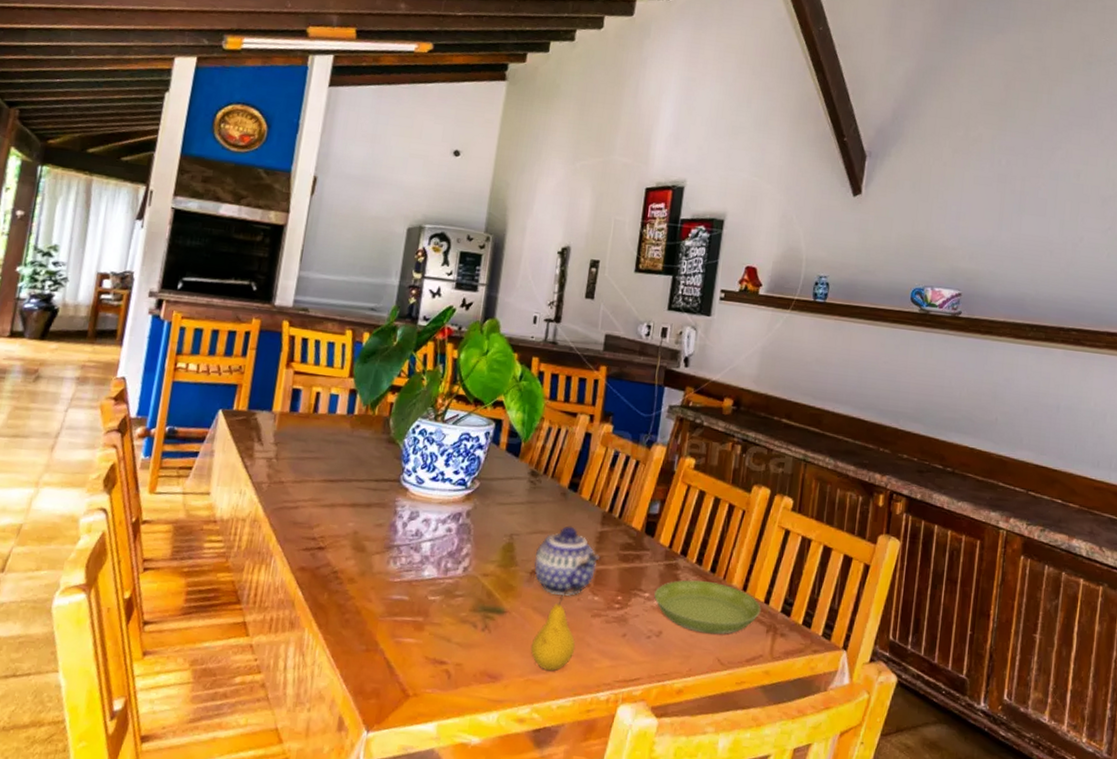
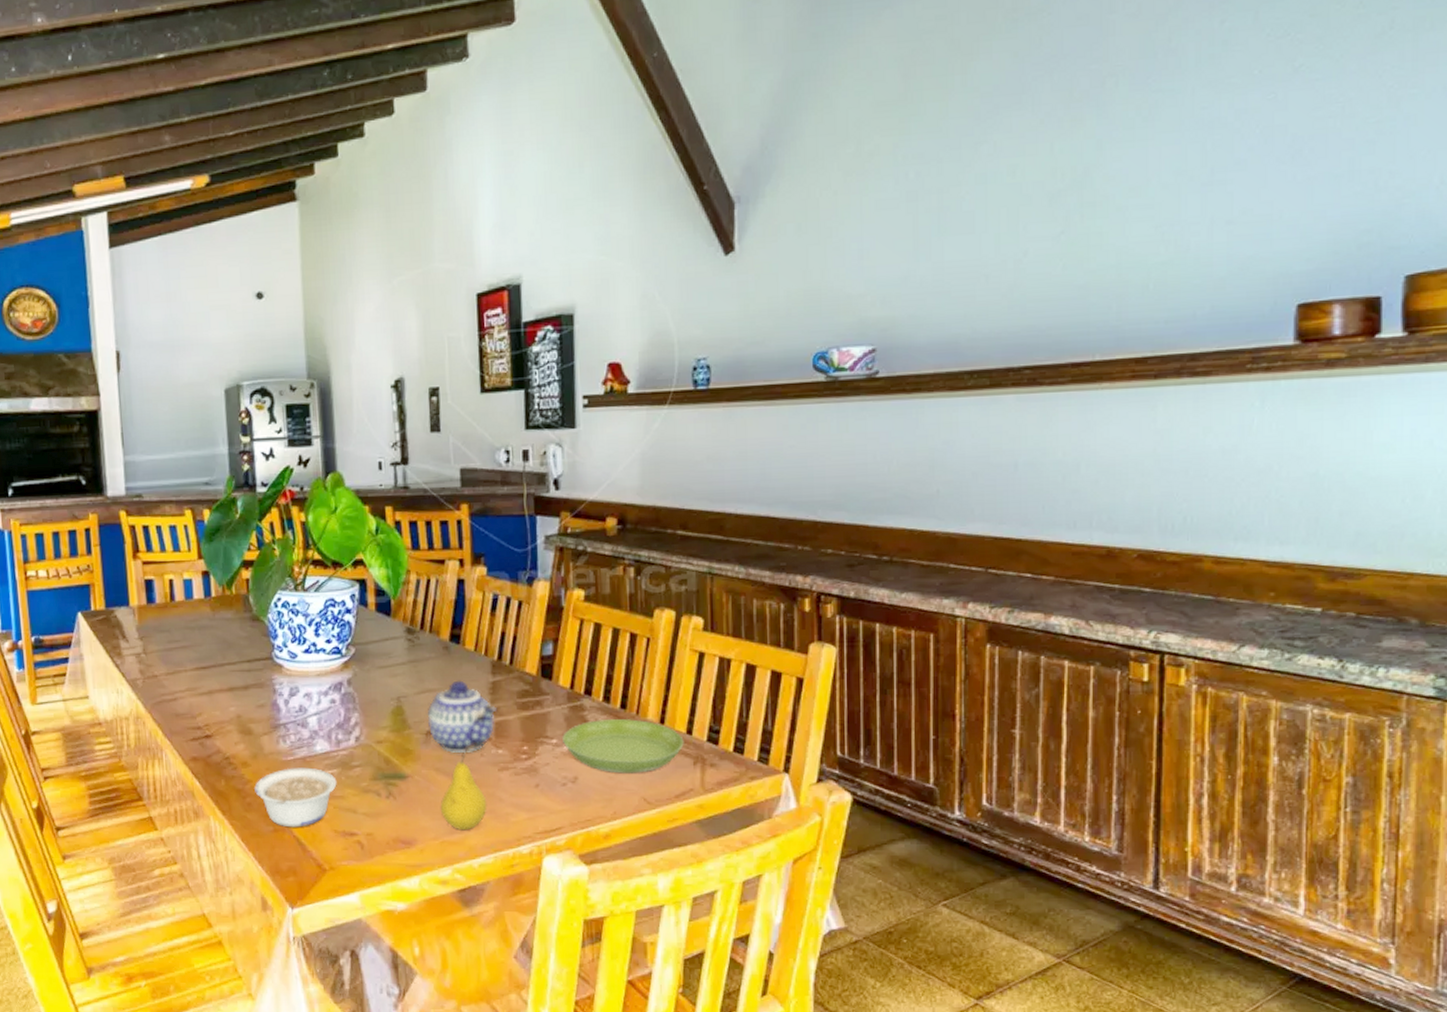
legume: none [355,589,438,650] -> present [254,767,337,828]

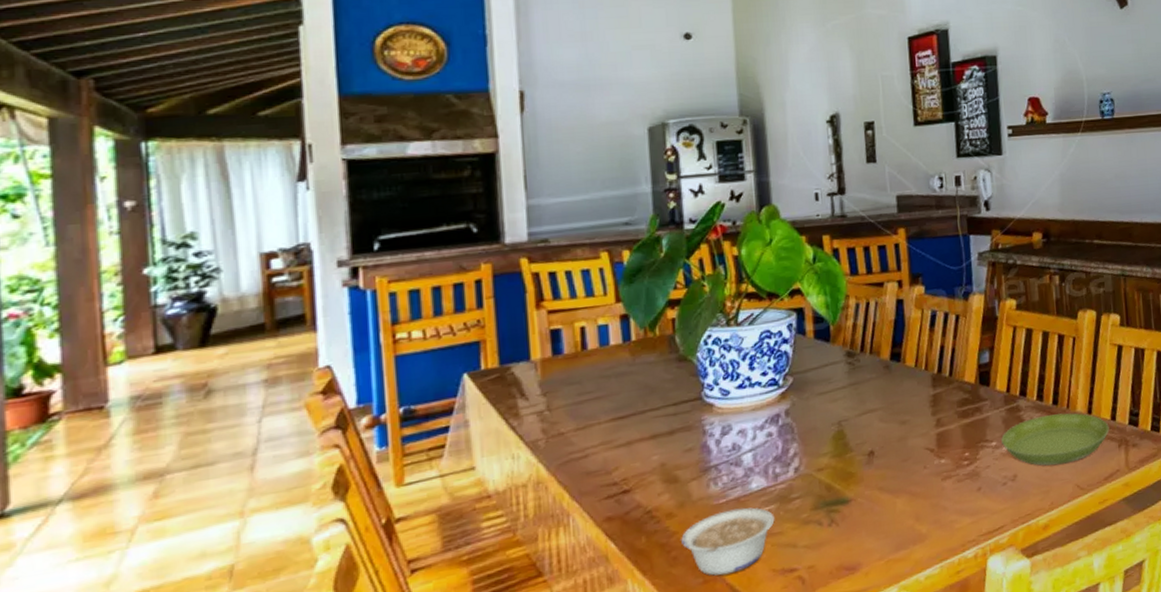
teapot: present [427,680,498,753] -> none [869,396,939,470]
fruit: present [440,744,487,831] -> none [884,457,932,546]

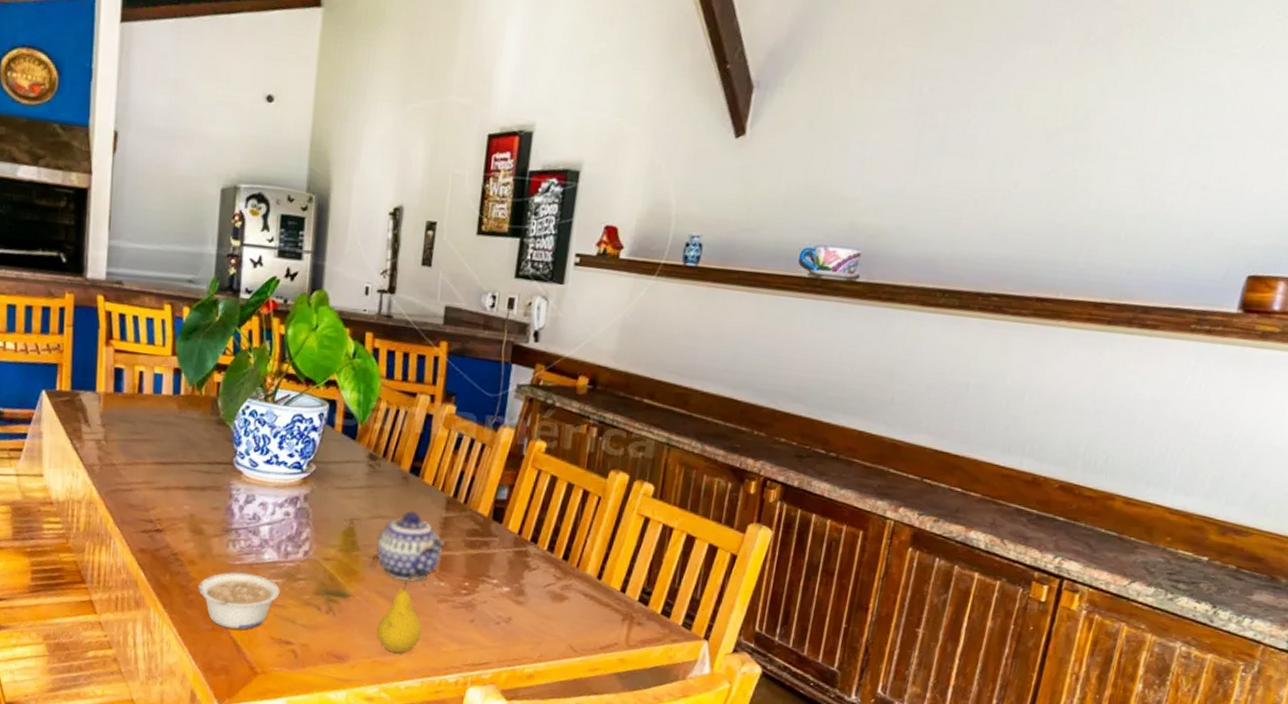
teapot: none [869,396,939,470] -> present [376,511,446,581]
fruit: none [884,457,932,546] -> present [376,573,422,654]
saucer: present [1001,413,1110,466] -> none [503,567,617,622]

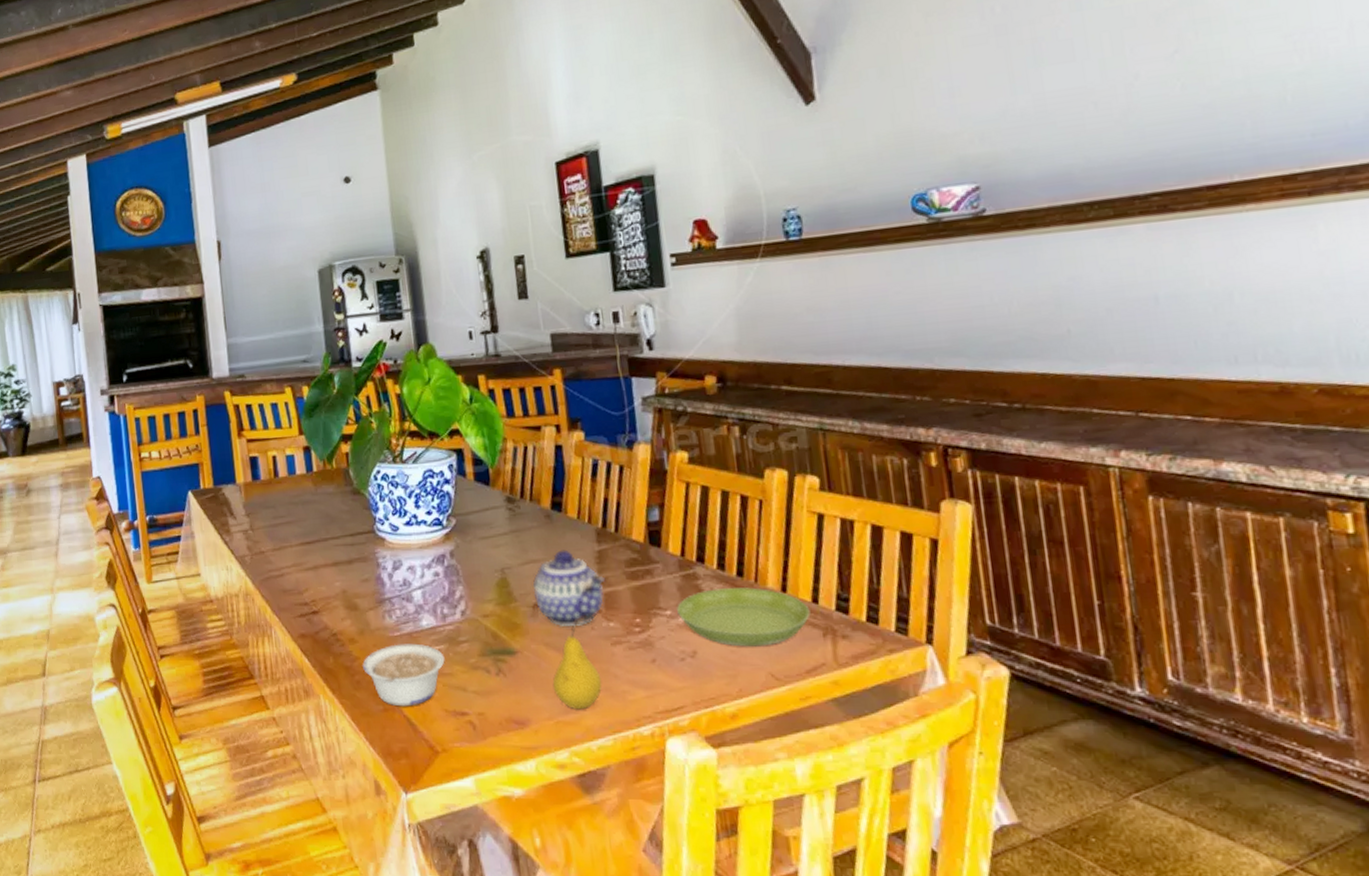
saucer: none [503,567,617,622] -> present [677,587,811,647]

